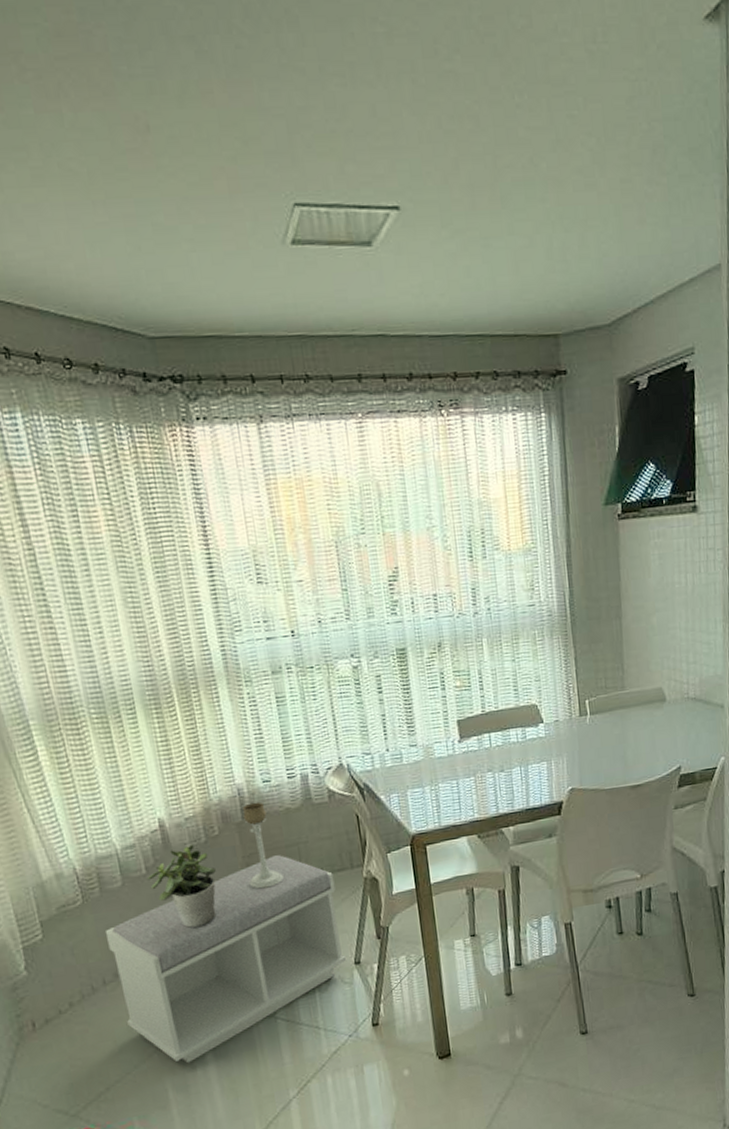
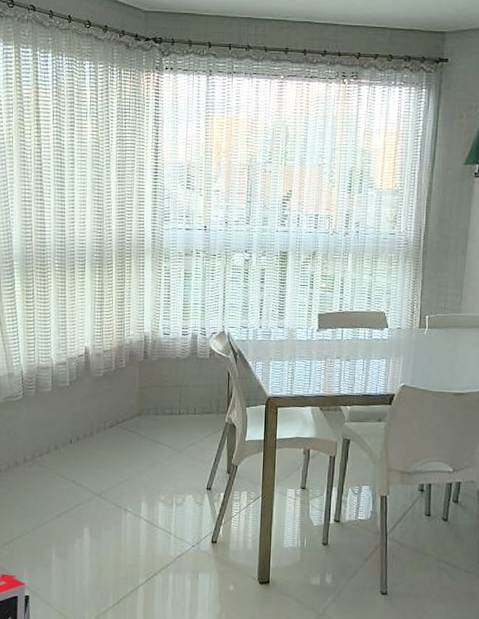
bench: present [104,855,347,1064] -> none [32,391,203,537]
potted plant: present [147,844,217,928] -> none [69,370,118,433]
candle holder: present [242,801,284,889] -> none [140,348,166,415]

